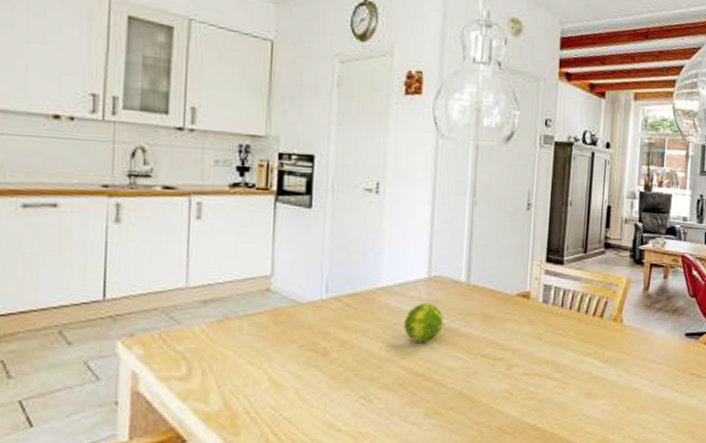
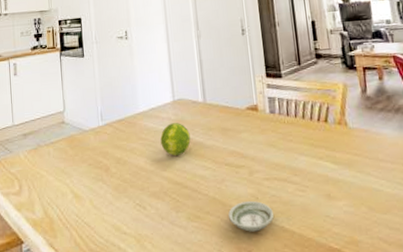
saucer: none [475,398,528,430] -> present [228,201,275,232]

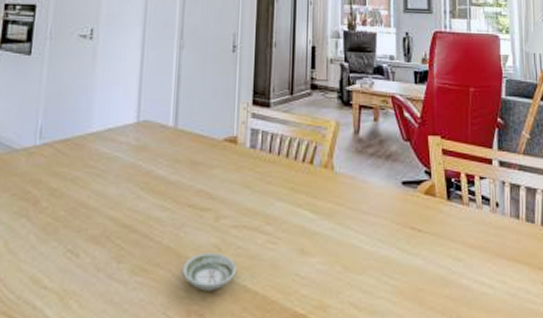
fruit: present [160,123,191,156] -> none [112,150,151,191]

